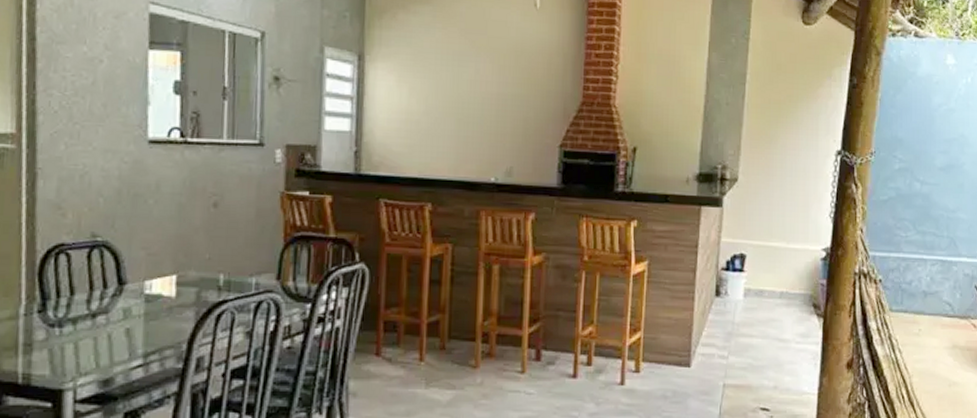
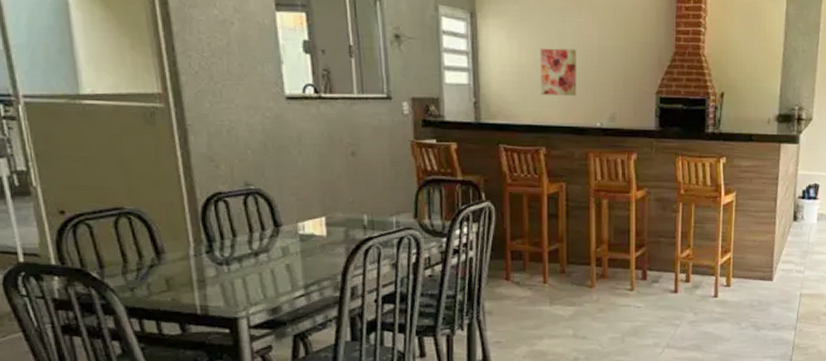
wall art: none [429,94,472,147] -> present [540,48,577,96]

